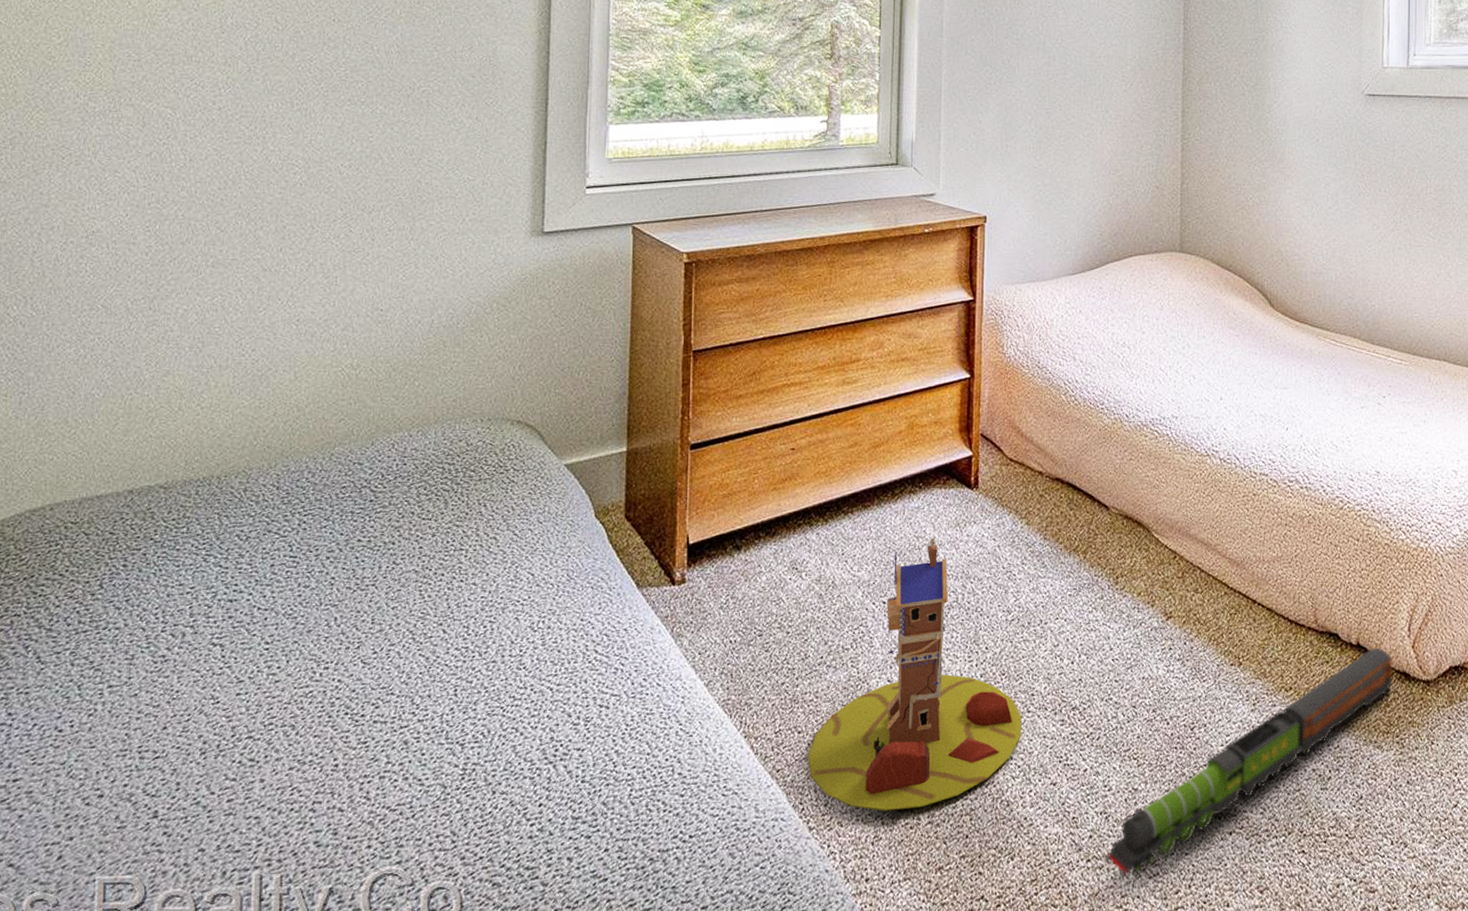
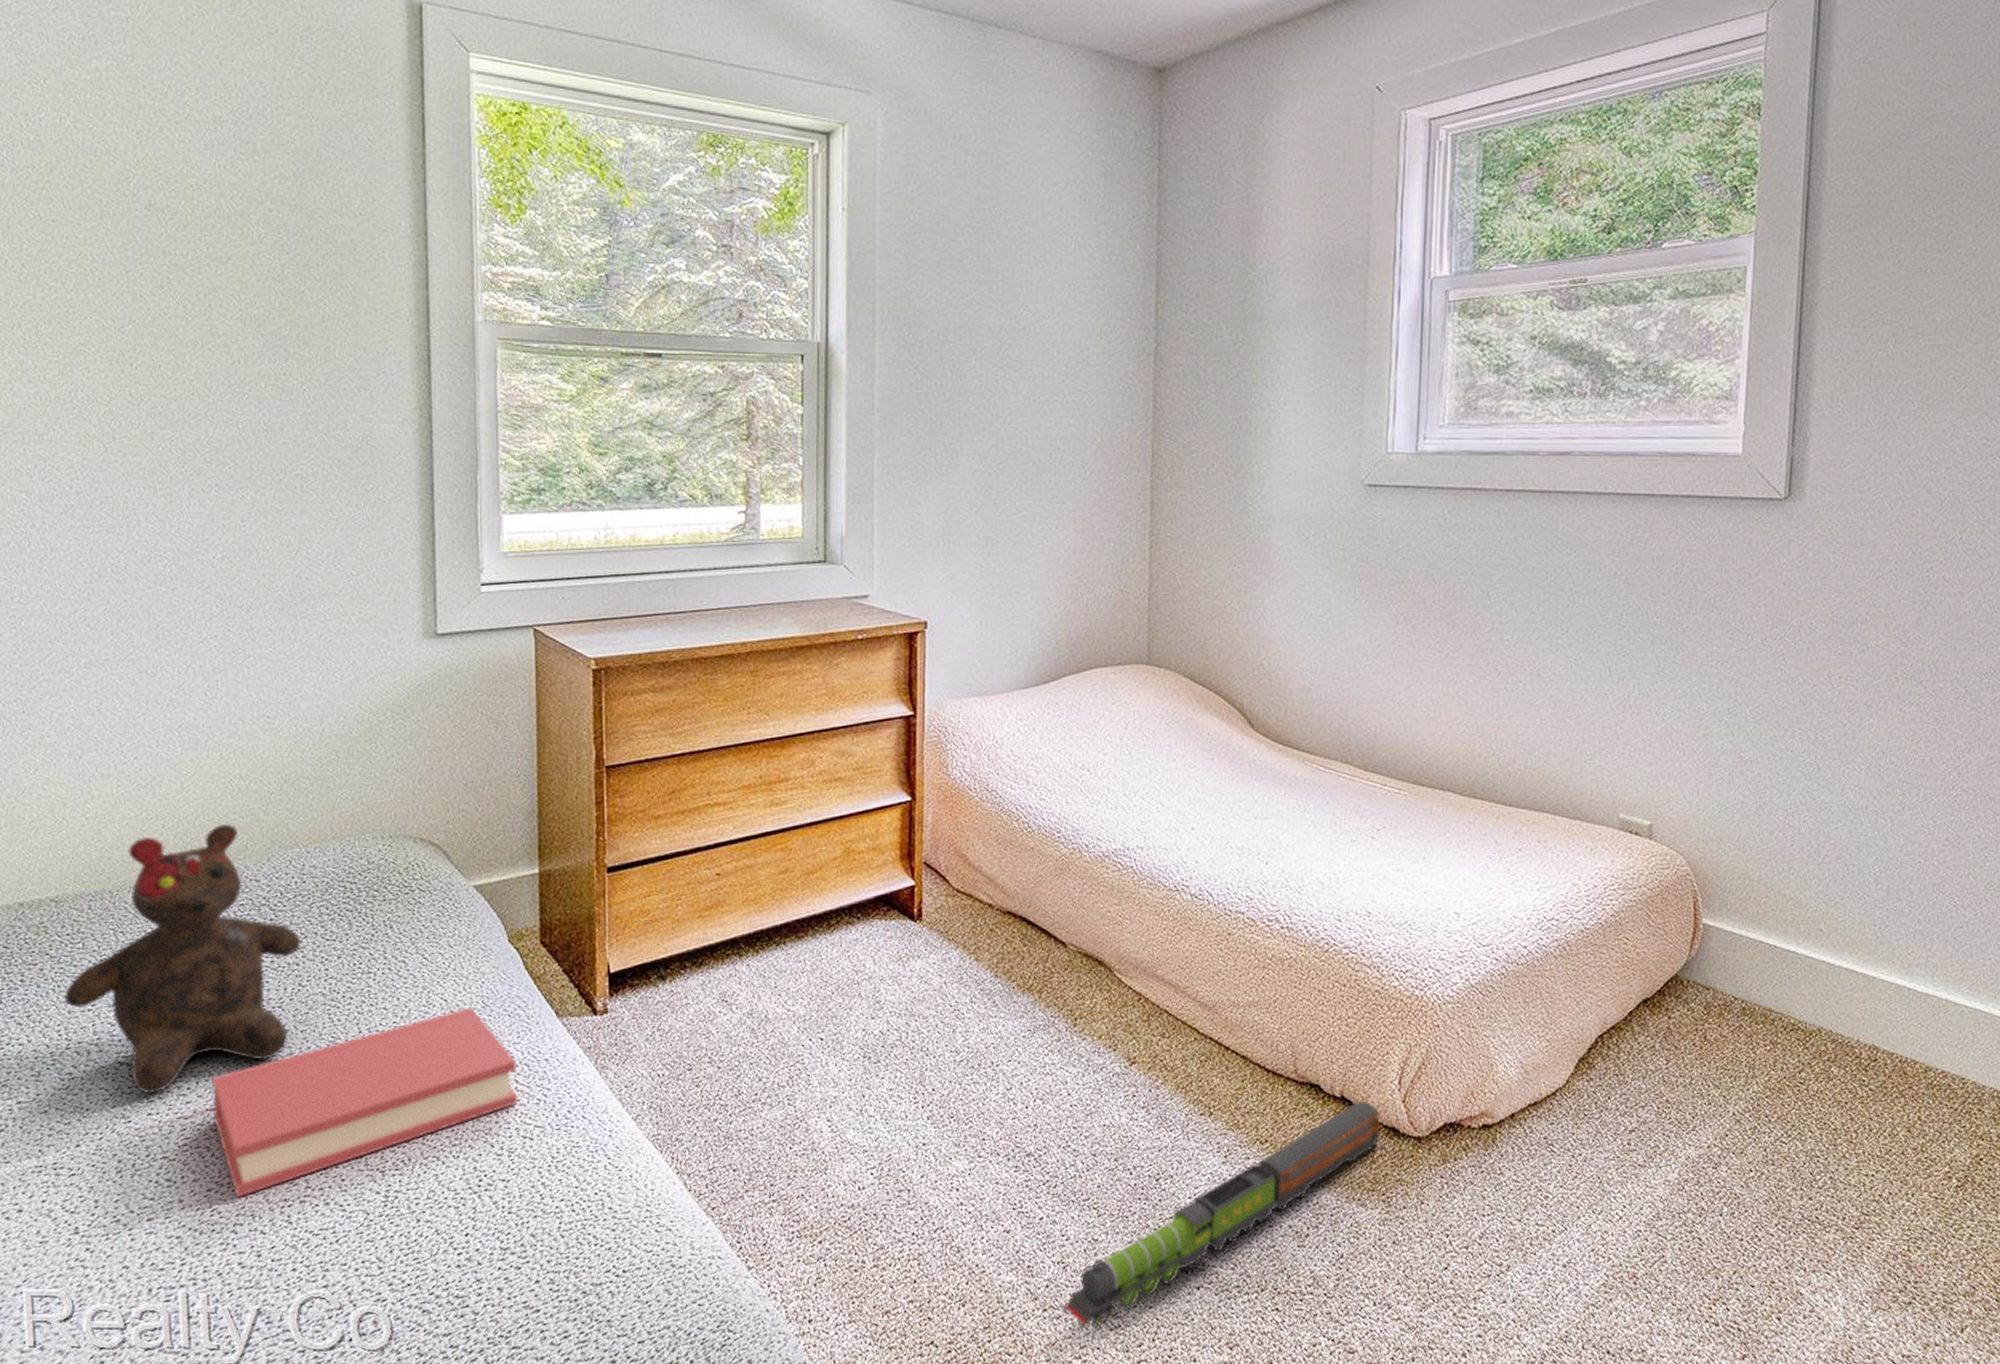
teddy bear: none [165,411,399,673] -> present [64,824,302,1093]
hardback book: none [301,580,598,776] -> present [212,1007,518,1198]
toy house: present [806,539,1022,811] -> none [743,973,972,1253]

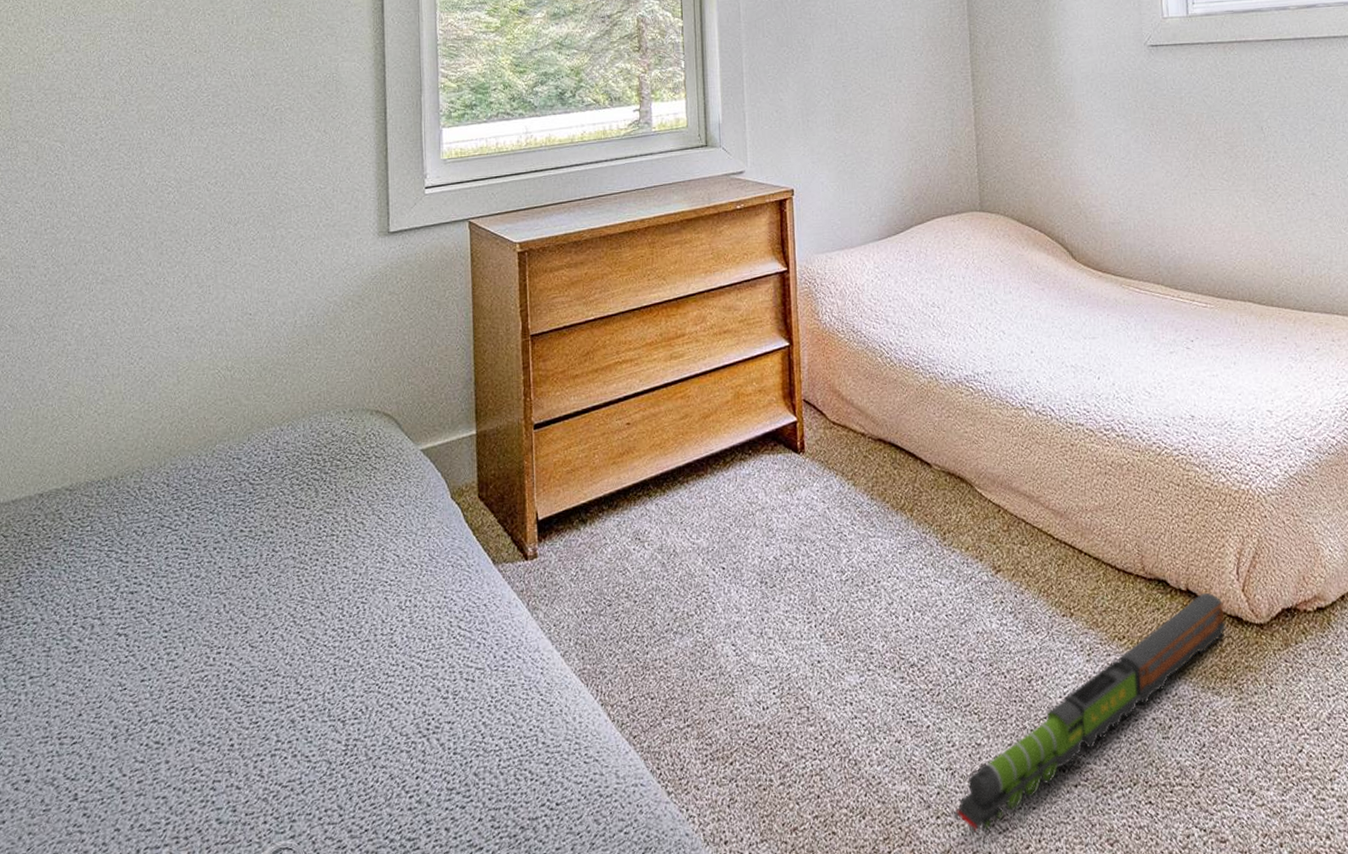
teddy bear: present [64,824,302,1093] -> none [74,410,275,661]
hardback book: present [212,1007,518,1198] -> none [197,560,461,756]

